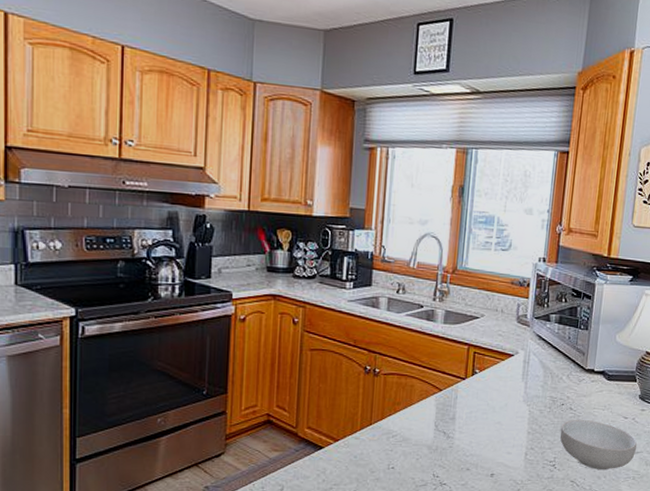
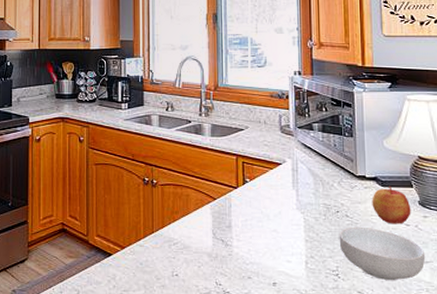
apple: none [596,380,632,417] -> present [372,186,411,224]

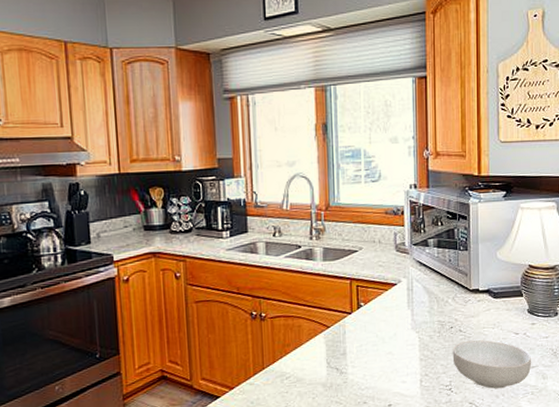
apple: present [372,186,411,224] -> none [484,297,521,335]

